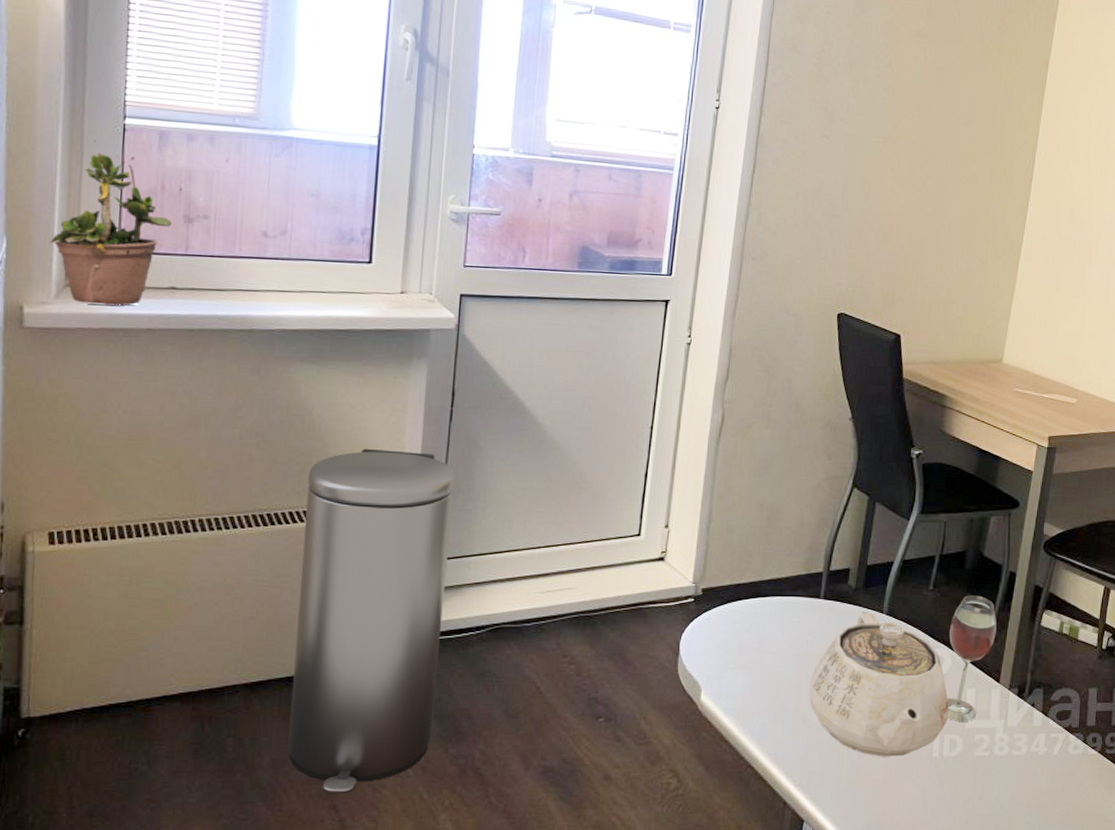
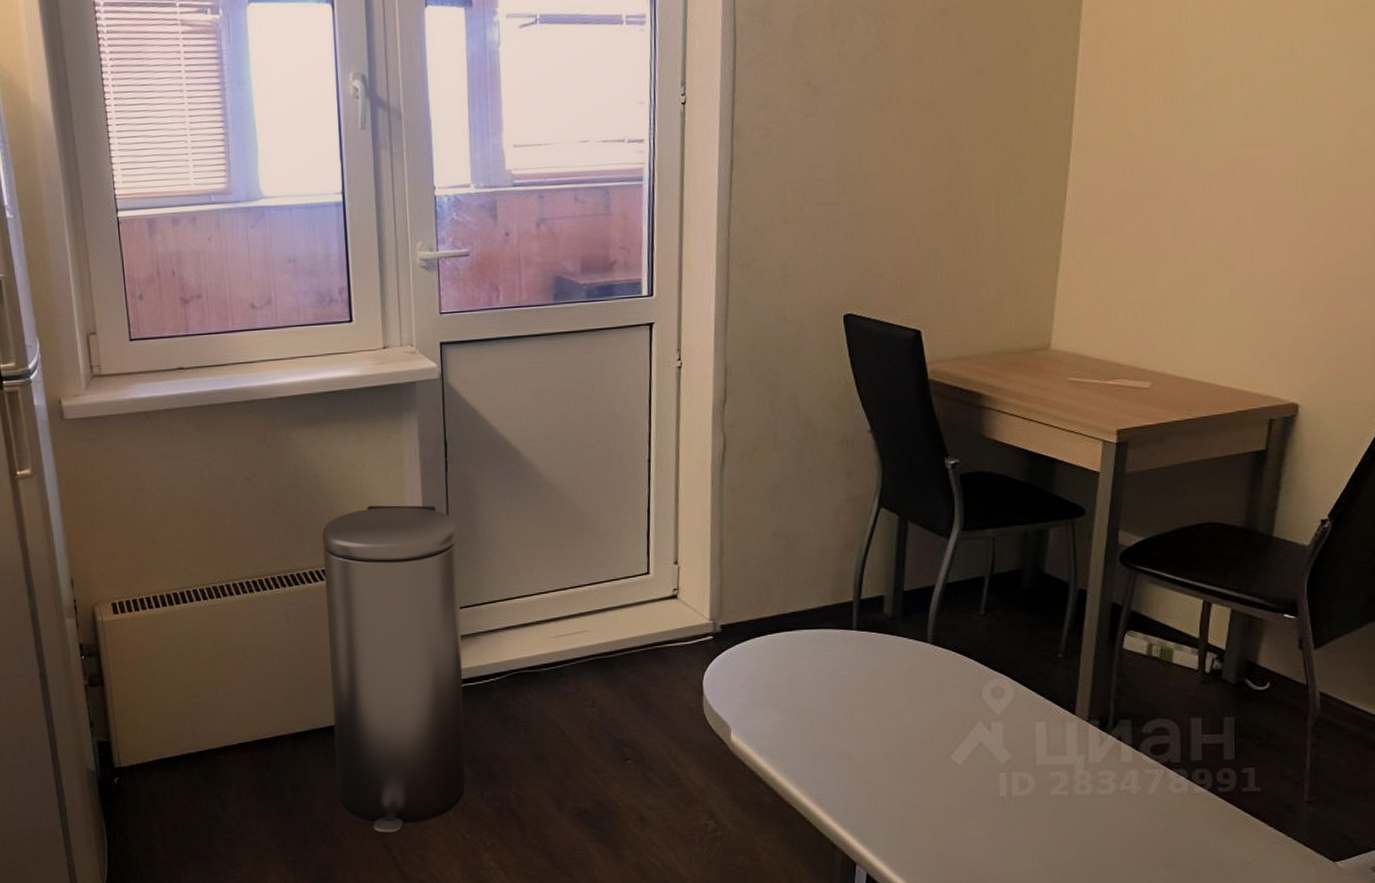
potted plant: present [49,140,172,306] -> none [73,236,171,392]
teapot: present [809,612,949,757] -> none [849,642,1015,797]
wineglass: present [947,595,997,722] -> none [1008,618,1068,758]

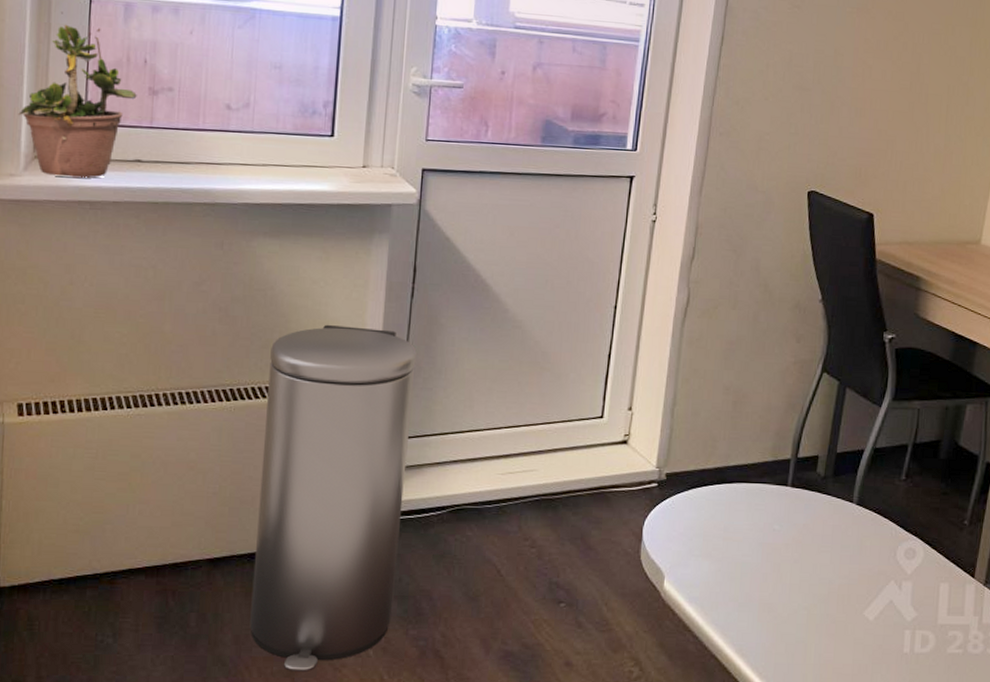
potted plant: none [73,236,171,392] -> present [18,11,137,179]

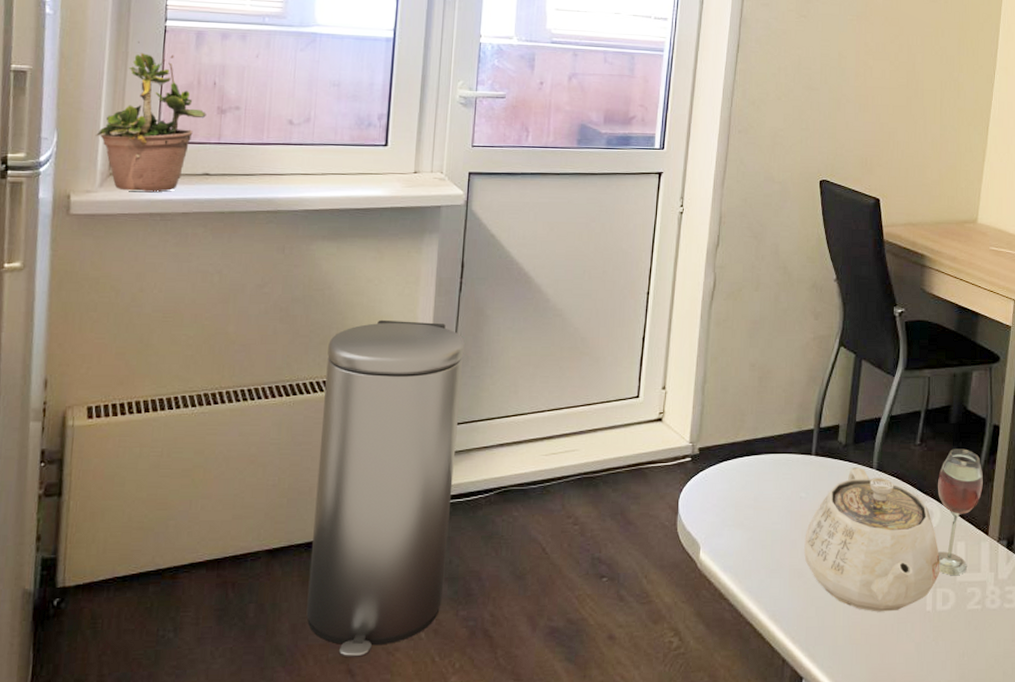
teapot: none [775,501,921,652] -> present [804,467,940,612]
wineglass: none [919,486,973,617] -> present [937,449,984,575]

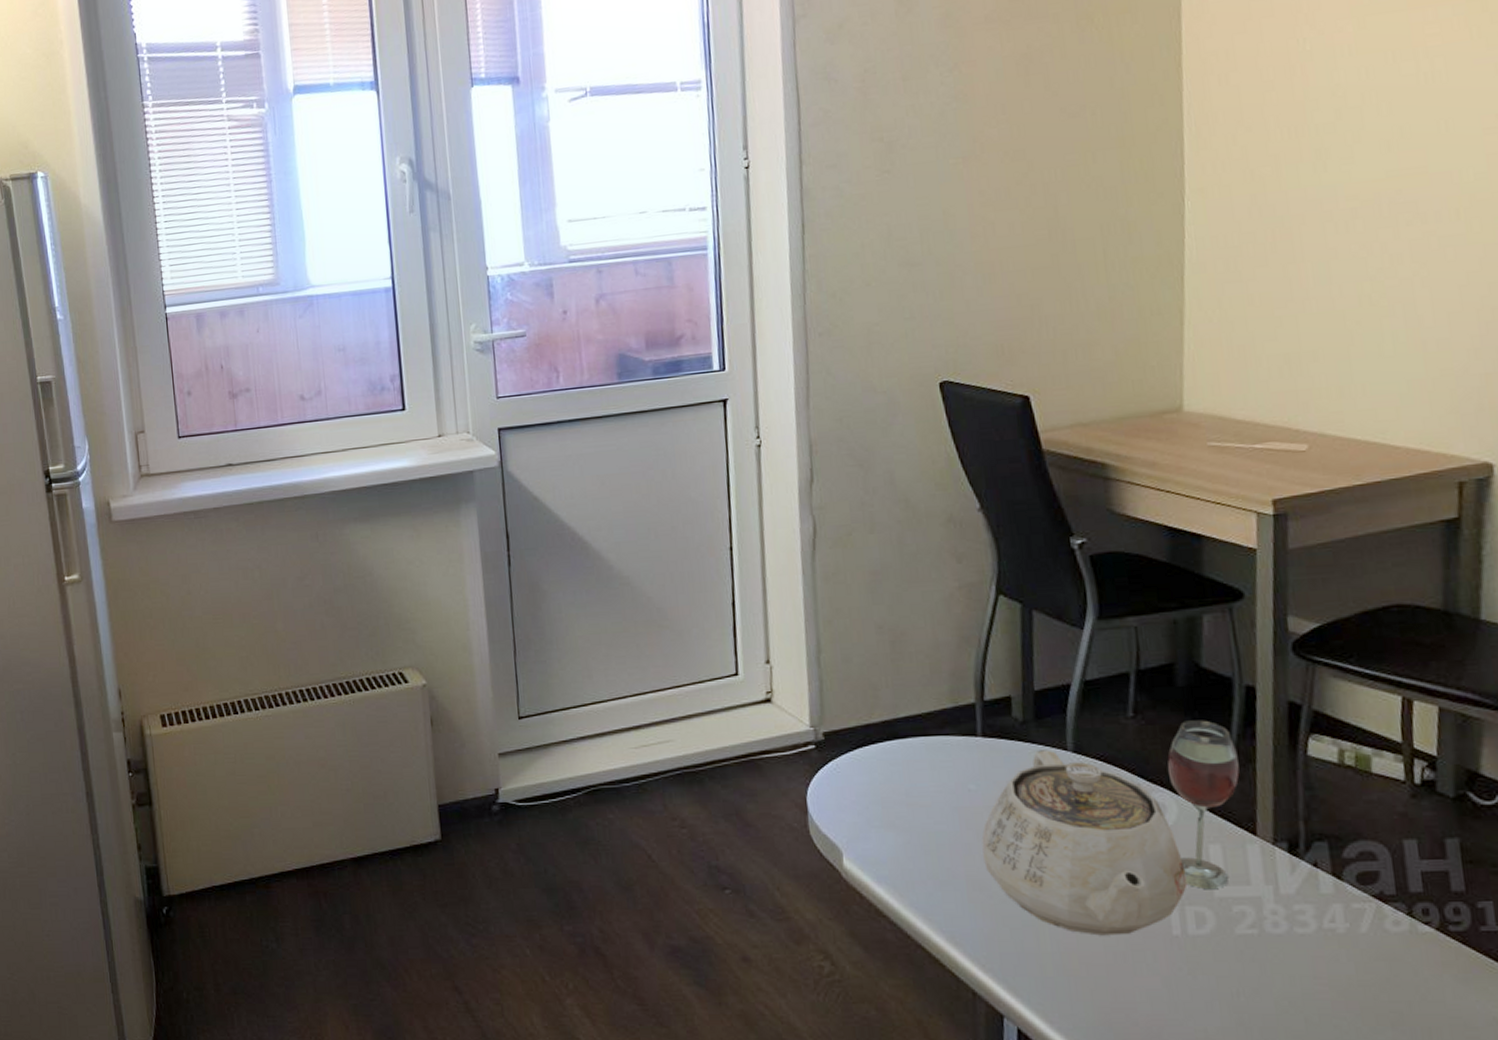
potted plant: present [96,41,206,193] -> none [122,334,219,492]
pedal bin: present [306,319,466,657] -> none [378,603,543,973]

